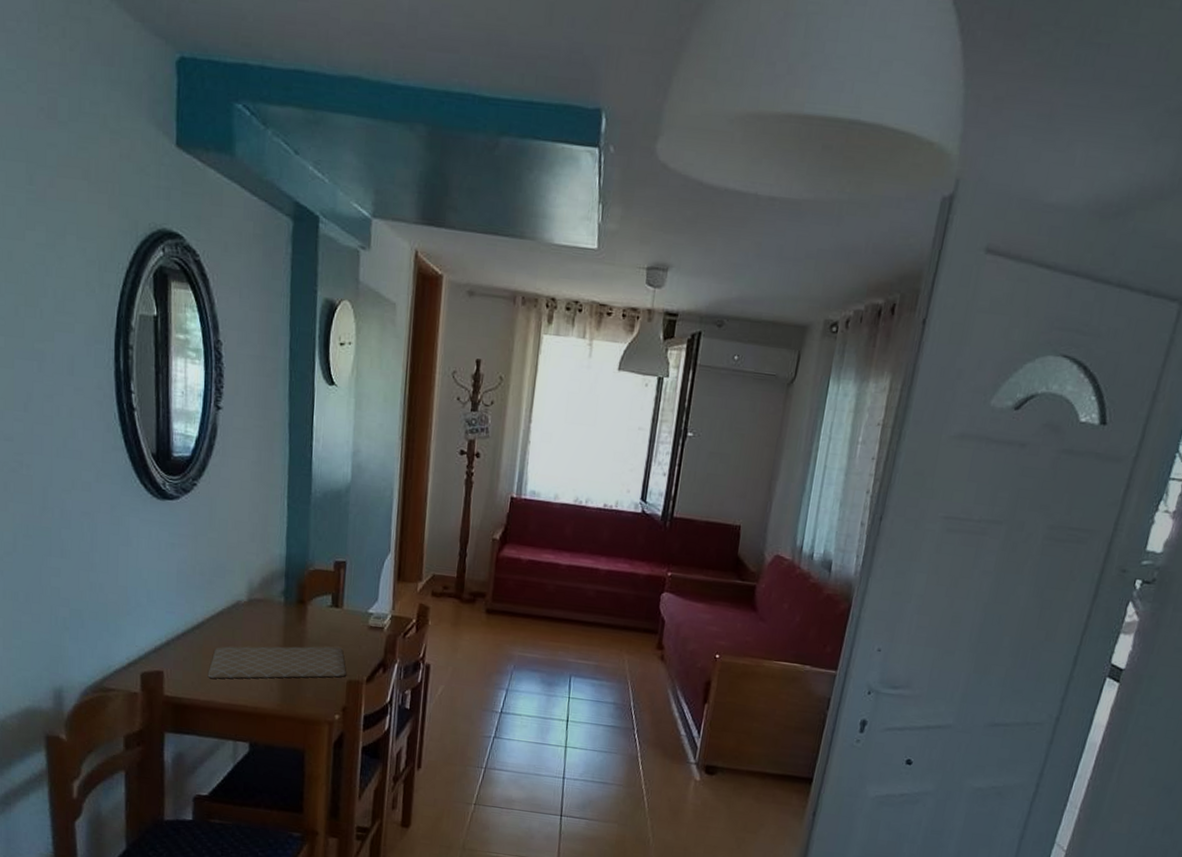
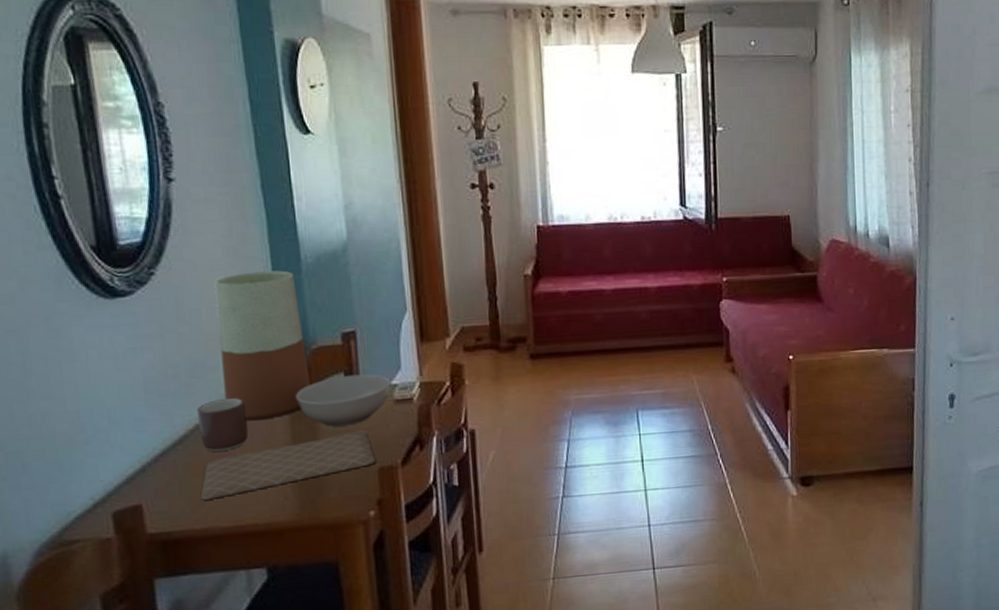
mug: none [213,598,252,642] -> present [197,397,249,453]
vase: none [237,496,305,622] -> present [215,270,311,421]
bowl: none [291,597,368,641] -> present [296,374,391,427]

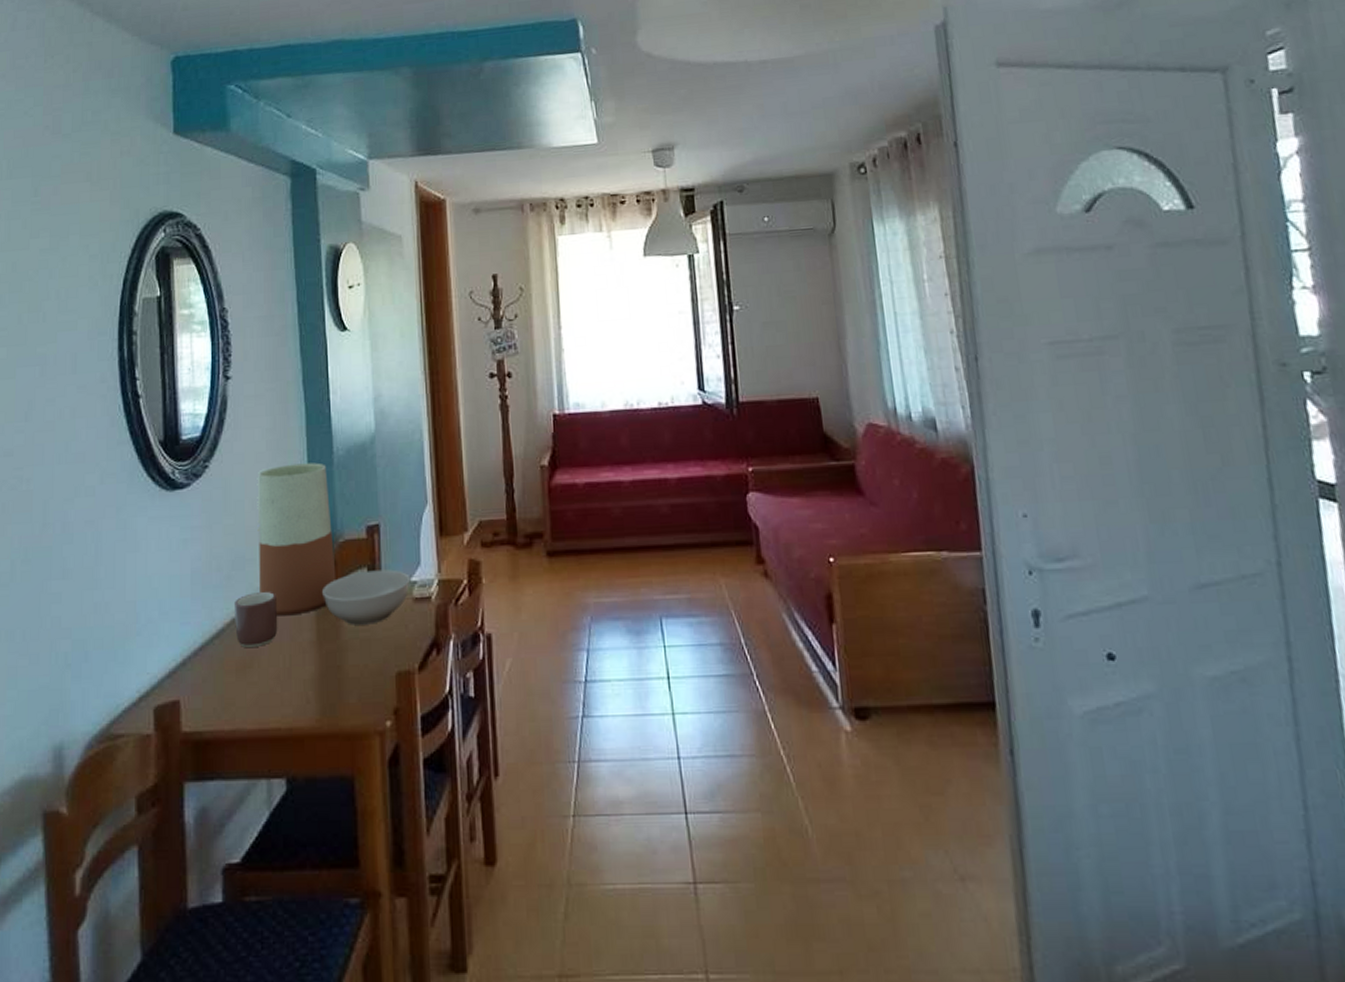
placemat: present [200,432,375,500] -> none [231,632,393,699]

